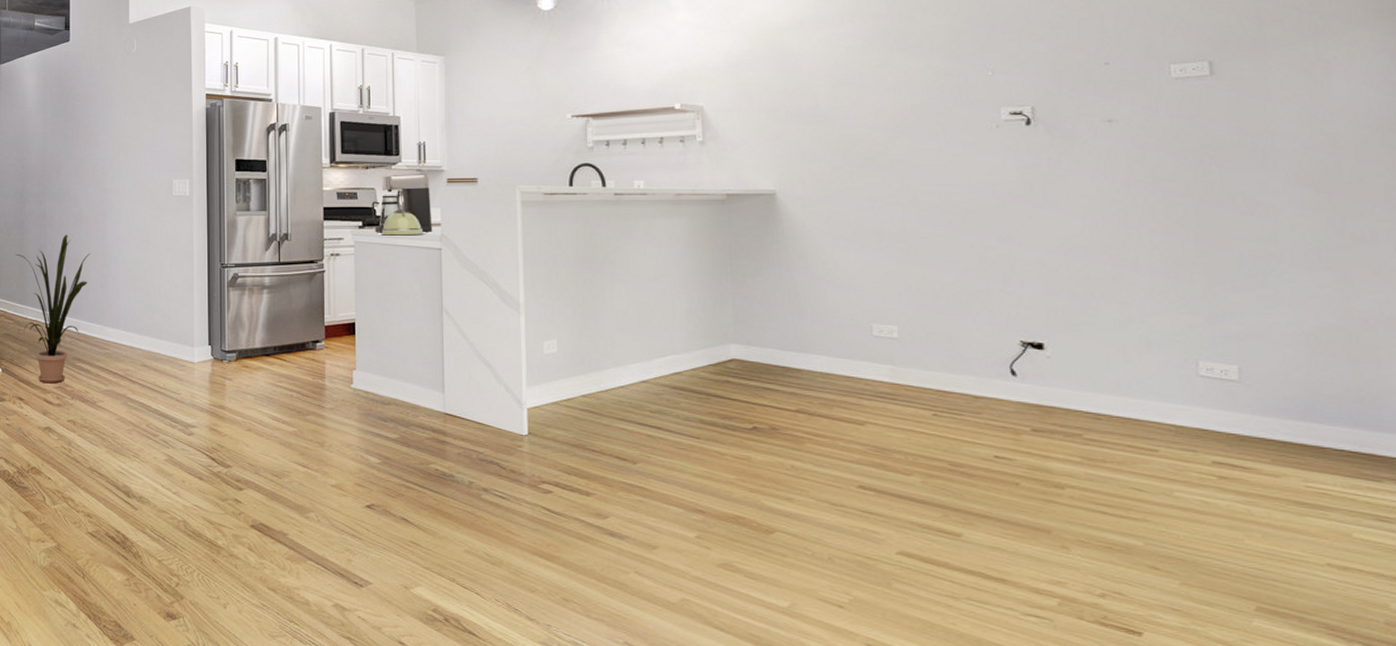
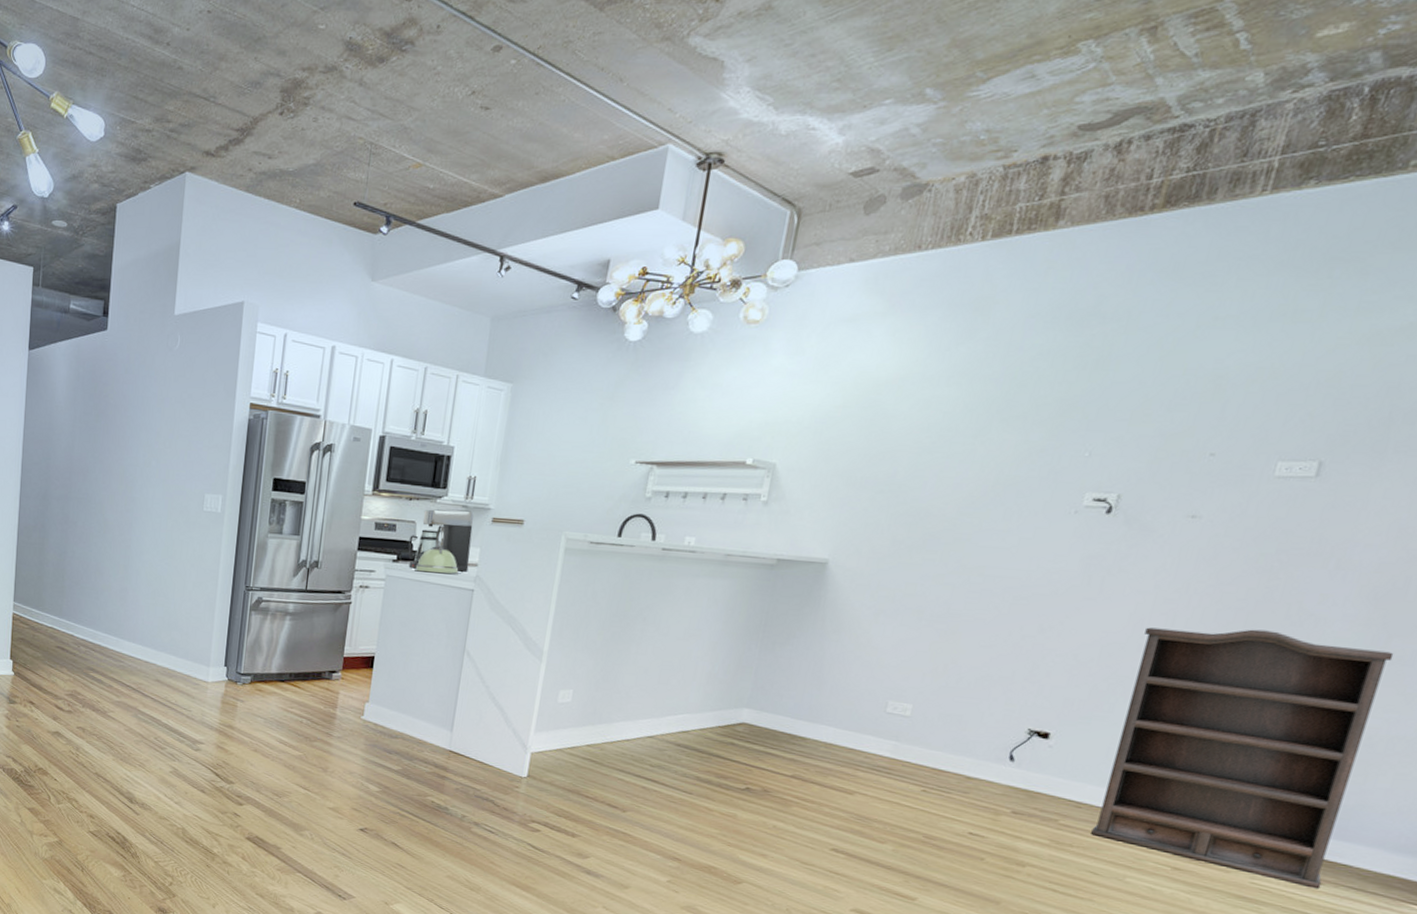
house plant: present [16,234,91,384] -> none [35,542,113,691]
bookshelf: none [1102,222,1381,488] -> present [1091,627,1394,889]

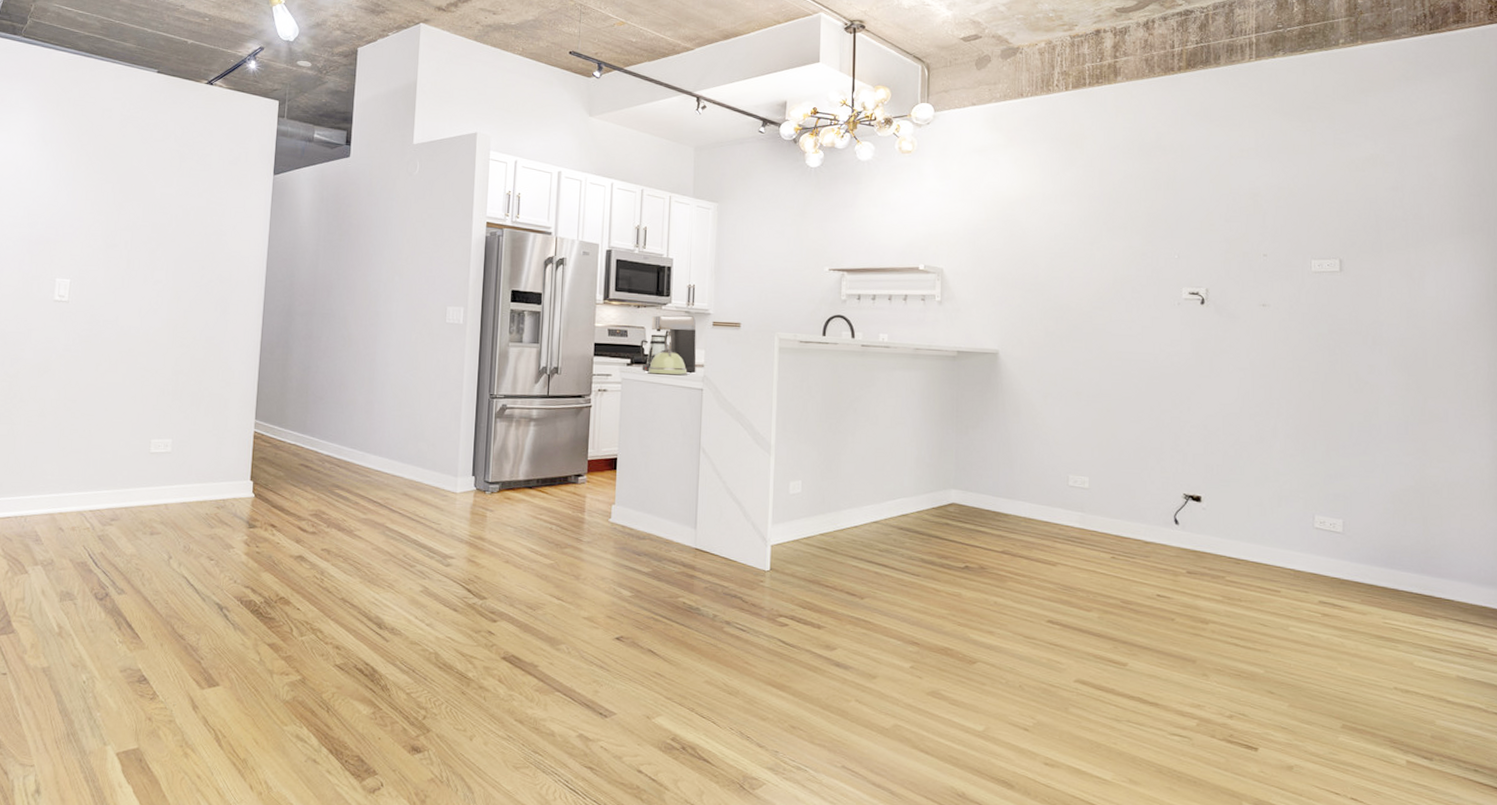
bookshelf: present [1091,627,1394,889] -> none [1252,397,1436,624]

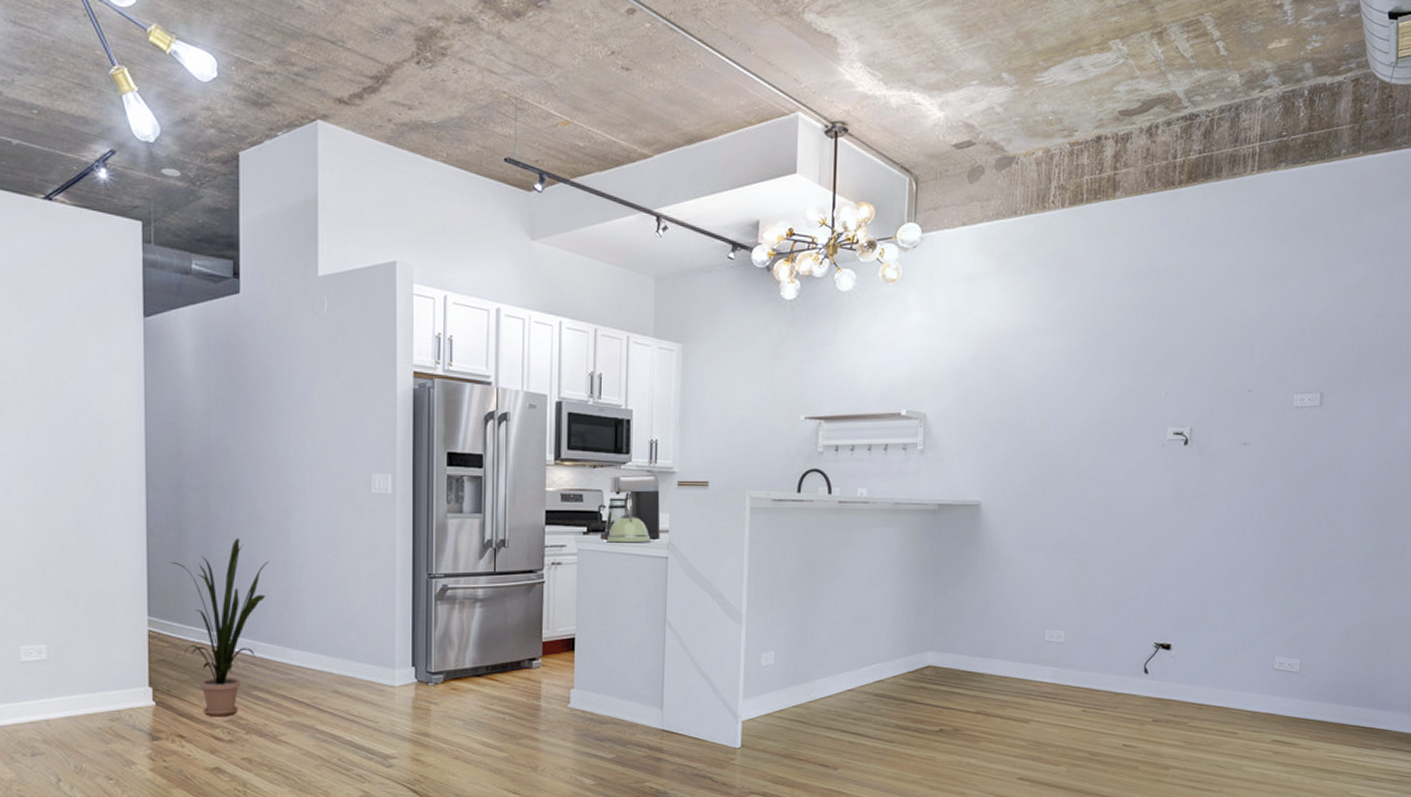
house plant: none [278,356,358,511] -> present [171,538,269,717]

